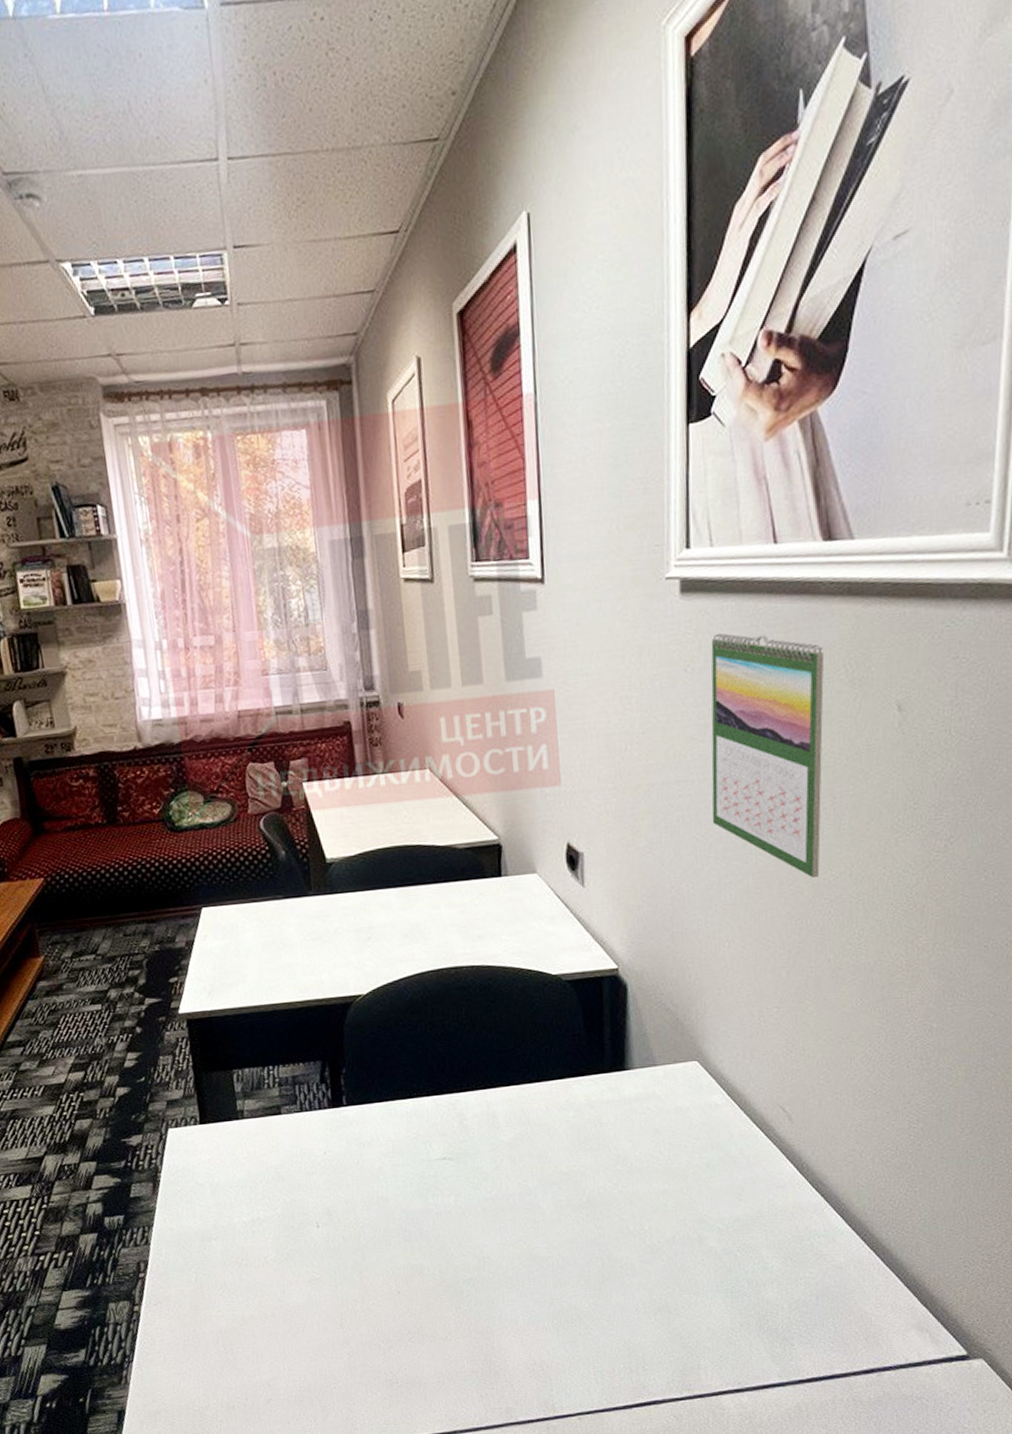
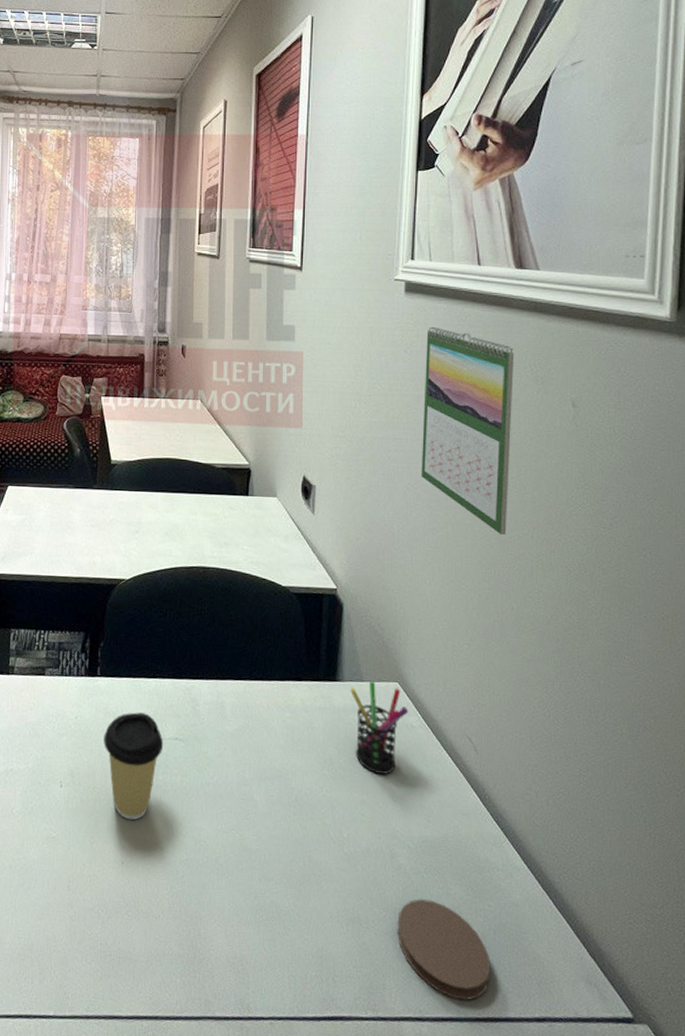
coffee cup: none [359,1137,431,1249] -> present [104,712,164,821]
pen holder: none [642,1064,712,1160] -> present [350,680,409,774]
coaster: none [710,1277,814,1366] -> present [397,899,490,1001]

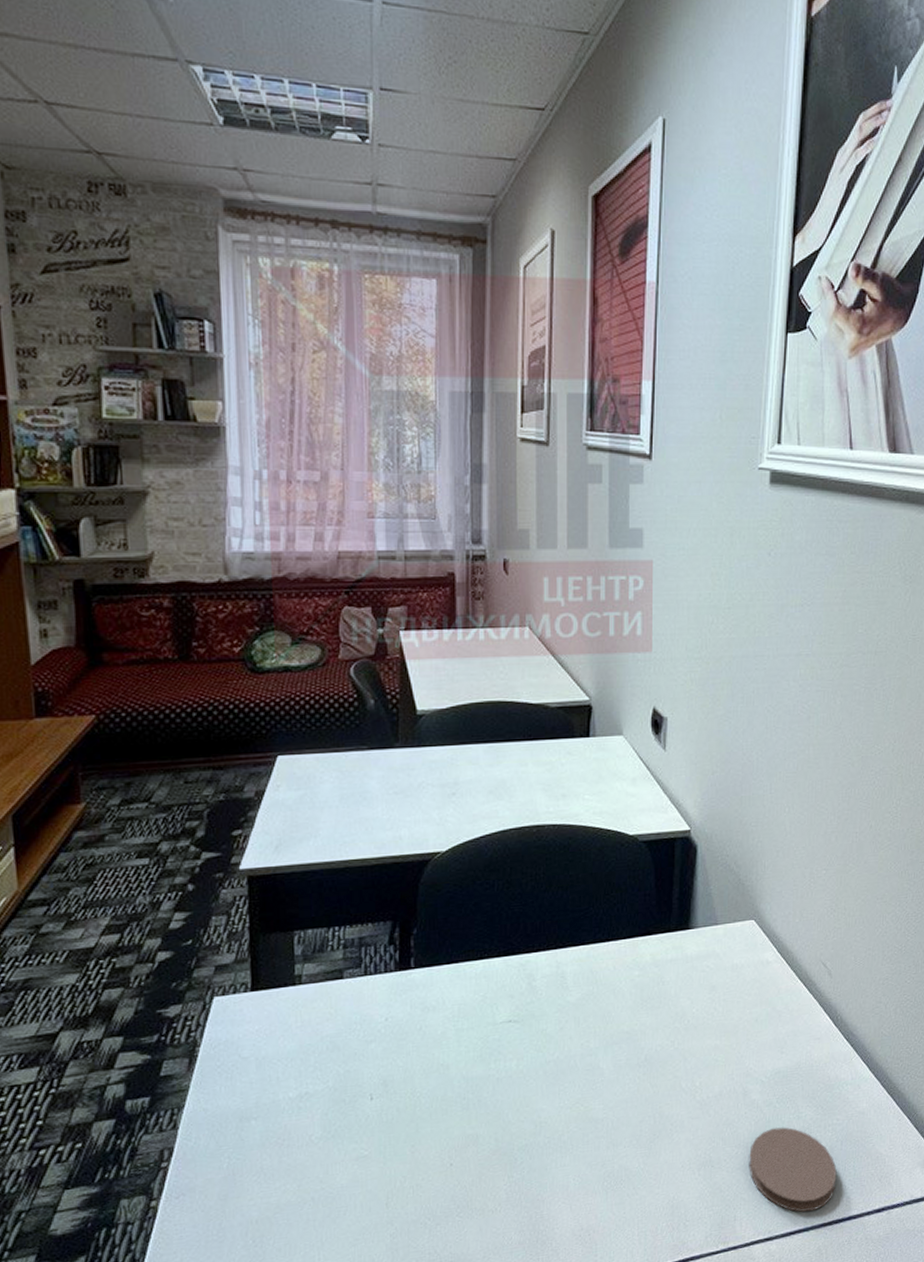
coffee cup: present [104,712,164,821] -> none [422,1000,495,1119]
pen holder: present [350,680,409,774] -> none [704,922,765,1016]
calendar: present [421,326,515,536] -> none [782,523,884,752]

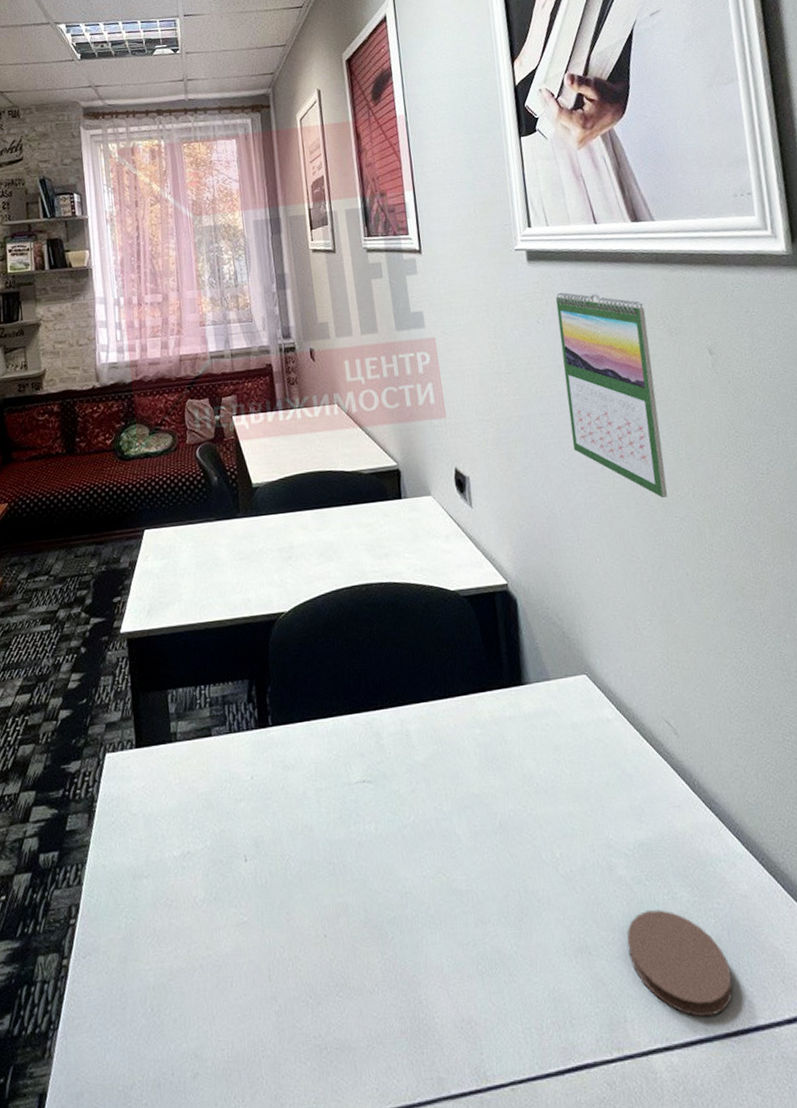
calendar: none [782,523,884,752] -> present [555,292,668,499]

